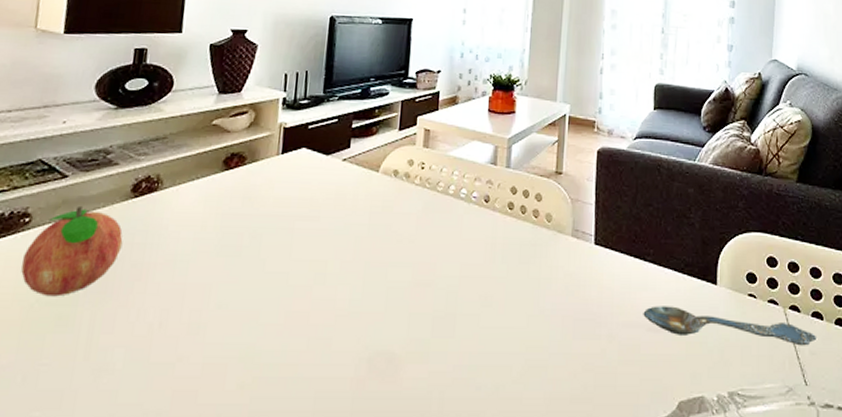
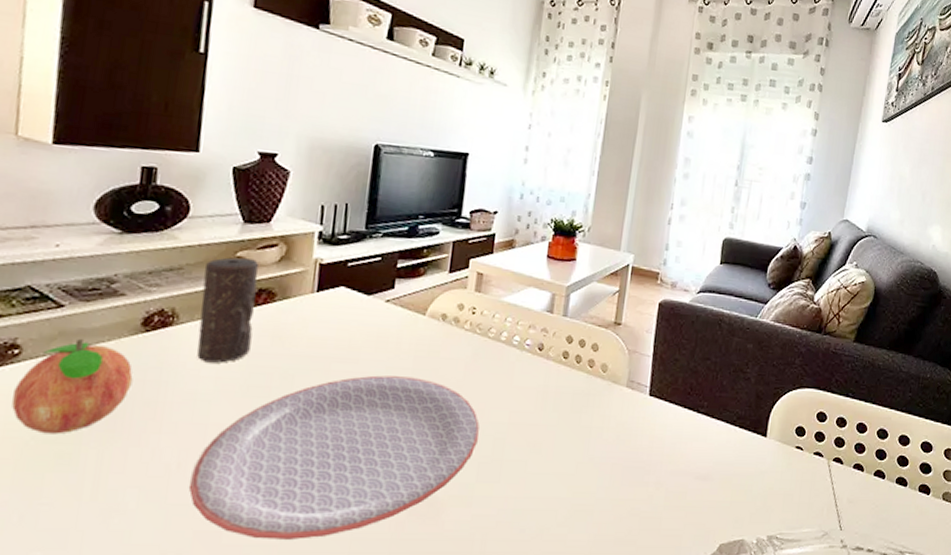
plate: none [168,232,432,398] -> present [188,375,480,539]
candle: none [178,125,231,225] -> present [197,257,259,363]
spoon: present [643,306,817,346] -> none [692,455,856,495]

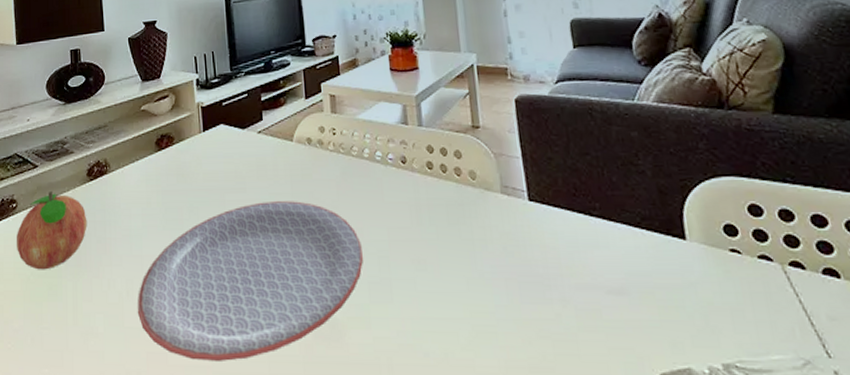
candle: present [197,257,259,363] -> none [122,111,163,202]

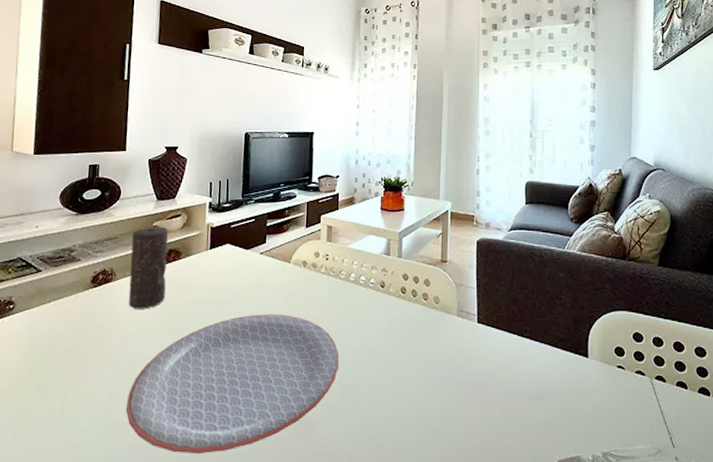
fruit: present [17,190,87,270] -> none [9,294,86,369]
candle: none [122,111,163,202] -> present [128,227,169,309]

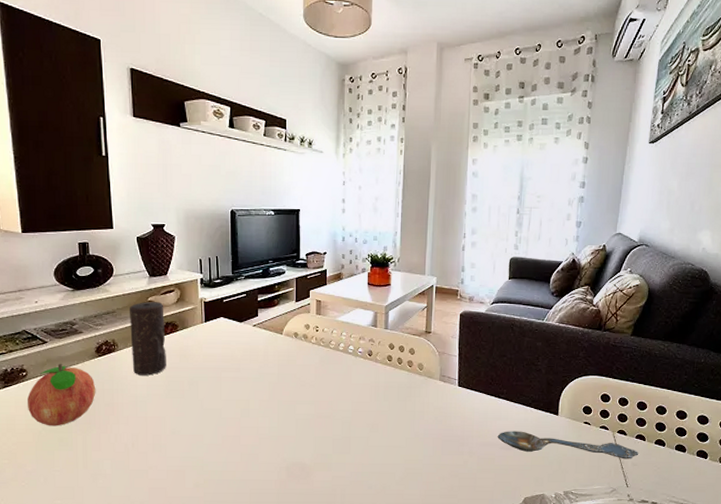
fruit: none [9,294,86,369] -> present [27,363,96,426]
plate: present [125,314,339,453] -> none [141,379,331,493]
spoon: none [523,376,683,412] -> present [497,431,639,459]

